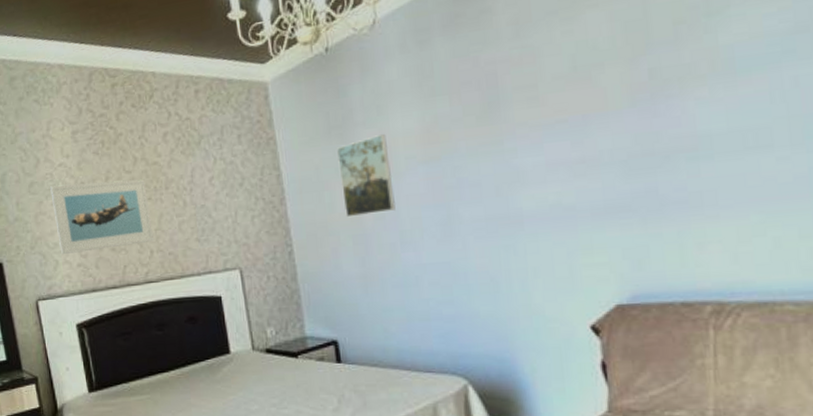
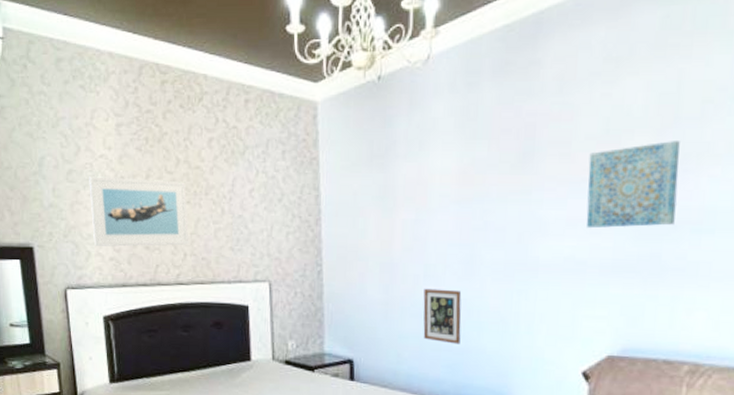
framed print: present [337,134,395,218] -> none [375,170,425,246]
picture frame: none [403,253,450,312] -> present [423,288,462,345]
wall art: none [559,67,666,172] -> present [586,141,680,229]

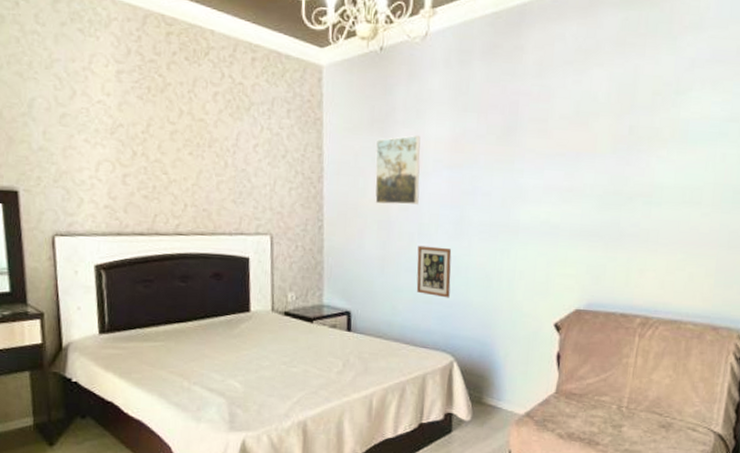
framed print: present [89,176,189,247] -> none [84,121,190,196]
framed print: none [375,170,425,246] -> present [375,135,421,205]
wall art: present [586,141,680,229] -> none [559,125,635,197]

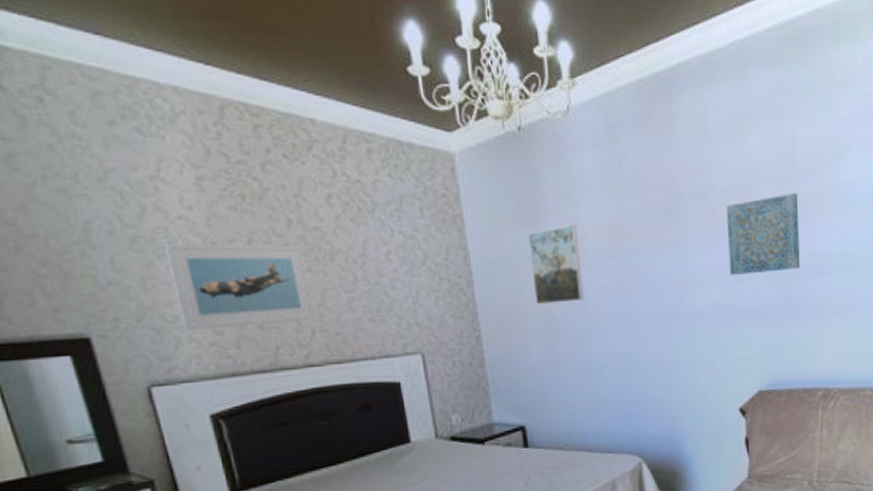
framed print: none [84,121,190,196] -> present [164,243,317,330]
picture frame: present [416,245,452,298] -> none [589,343,630,398]
wall art: none [559,125,635,197] -> present [726,193,800,276]

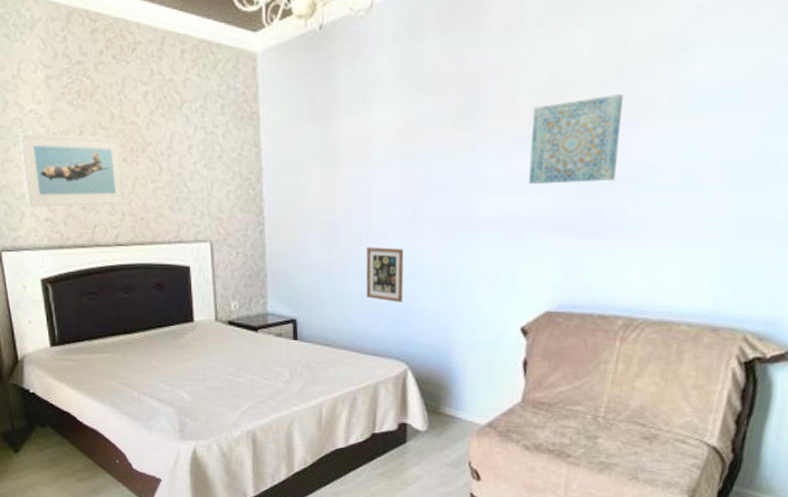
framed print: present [528,225,584,305] -> none [318,125,367,204]
picture frame: none [589,343,630,398] -> present [366,247,404,303]

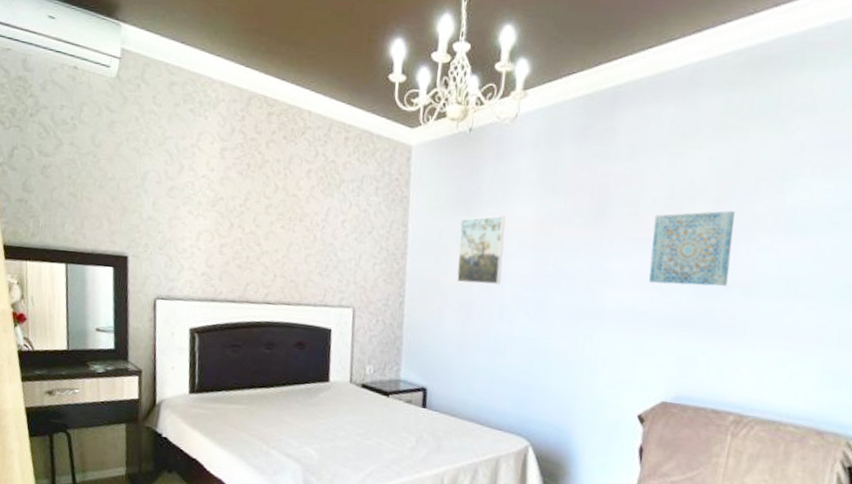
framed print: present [19,133,127,207] -> none [187,194,282,267]
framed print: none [318,125,367,204] -> present [456,216,506,285]
picture frame: present [366,247,404,303] -> none [494,326,532,381]

